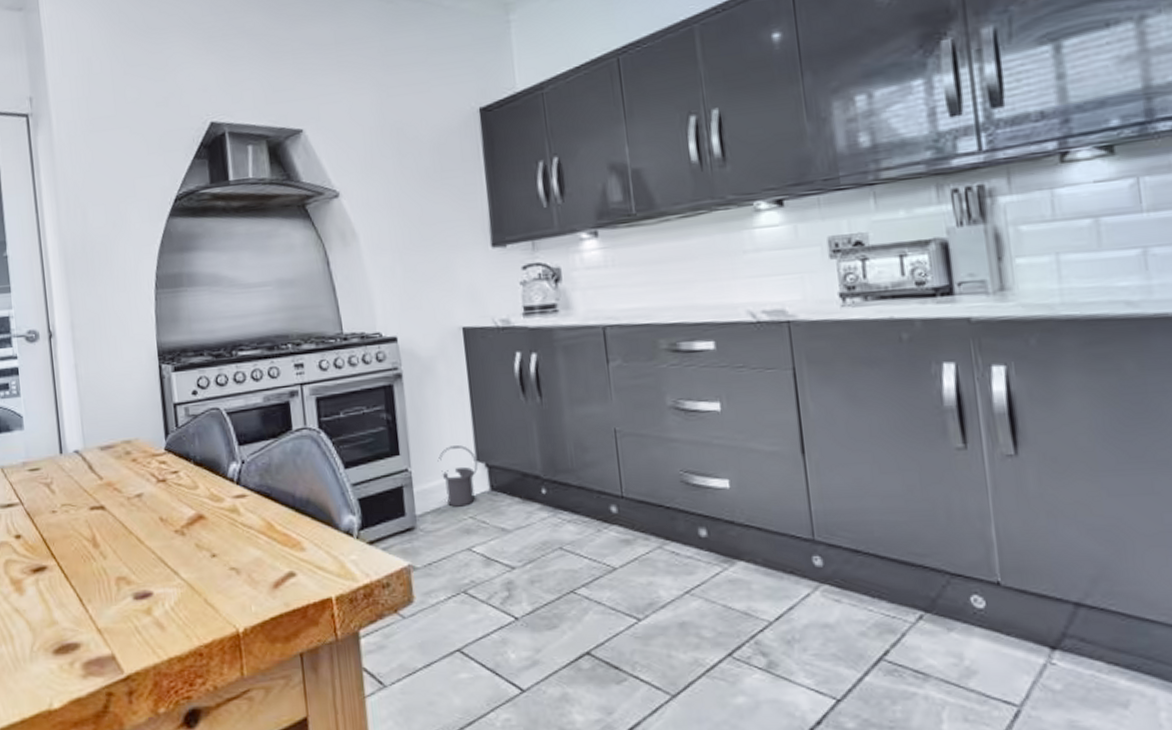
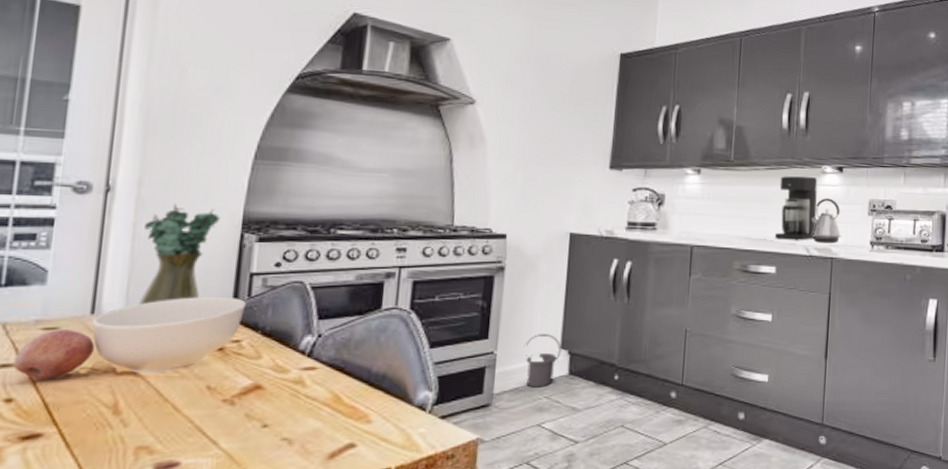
fruit: none [14,469,69,517] -> present [13,329,95,380]
bowl: none [62,428,176,508] -> present [91,296,247,373]
vase: none [83,342,140,443] -> present [138,203,220,305]
coffee maker: none [699,218,759,307] -> present [774,176,818,241]
kettle: none [751,243,796,304] -> present [812,198,841,243]

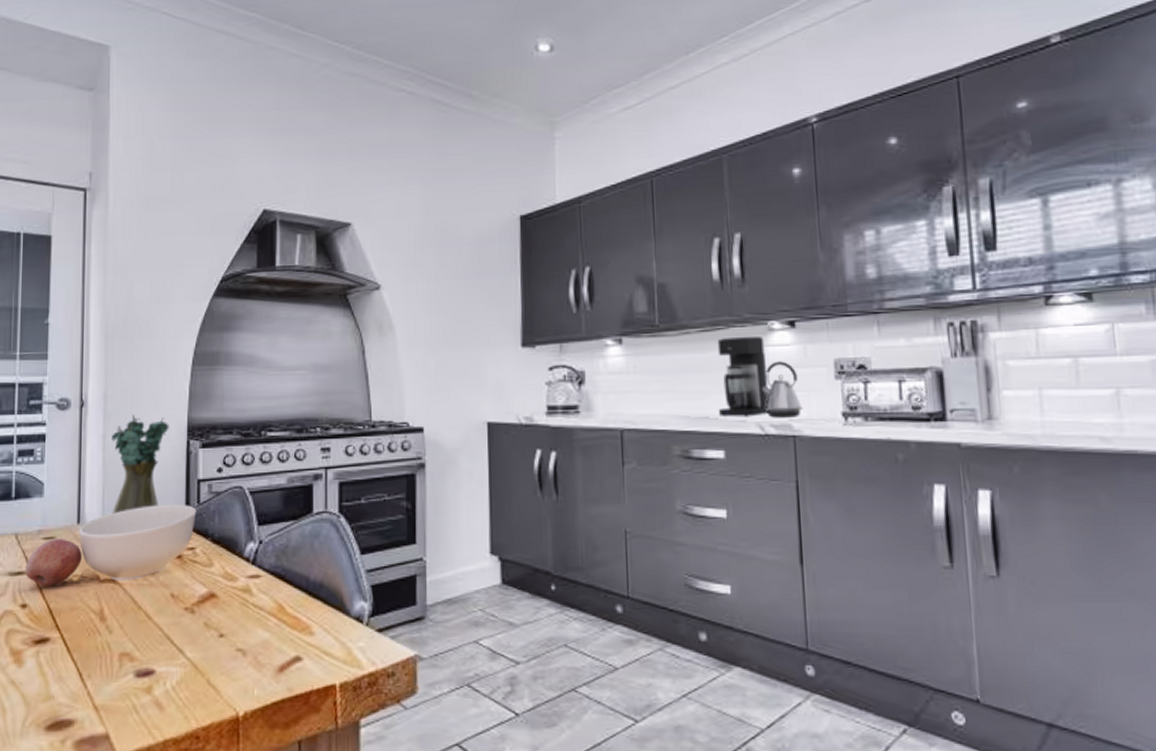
bucket: present [524,334,561,388] -> none [452,538,491,599]

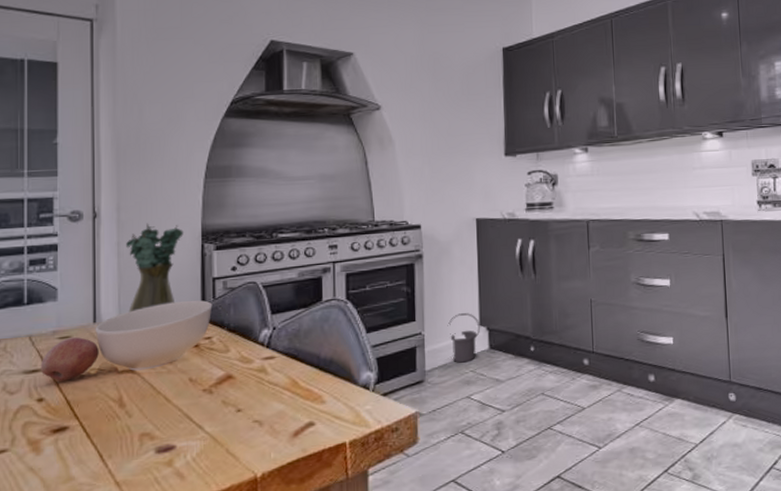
bucket: none [452,538,491,599] -> present [447,313,480,363]
coffee maker: present [717,336,769,418] -> none [663,143,703,208]
kettle: present [763,361,803,418] -> none [698,163,728,207]

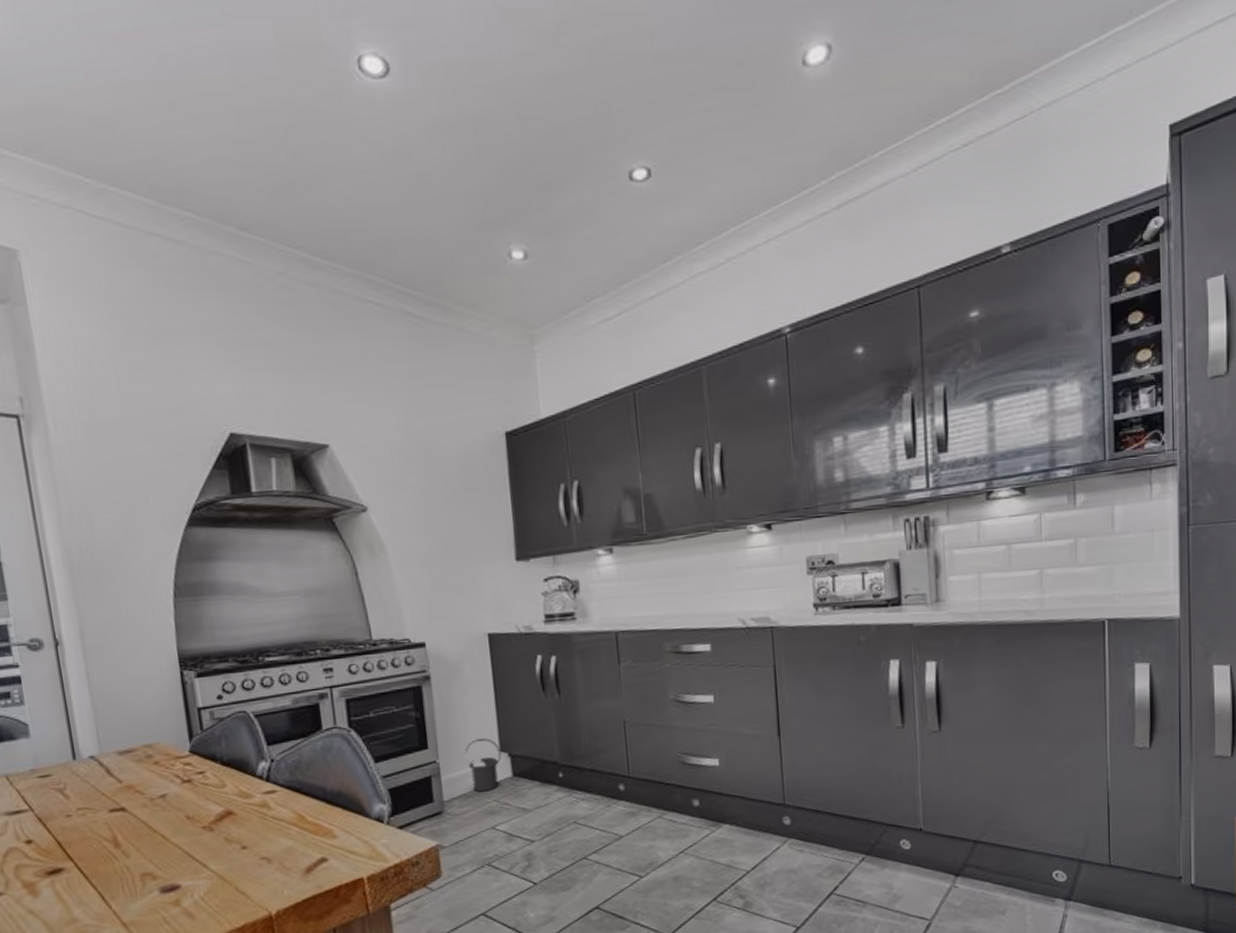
fruit: present [40,337,99,381] -> none [22,775,85,822]
bowl: present [95,300,213,371] -> none [75,732,201,809]
vase: present [126,223,184,313] -> none [96,650,159,748]

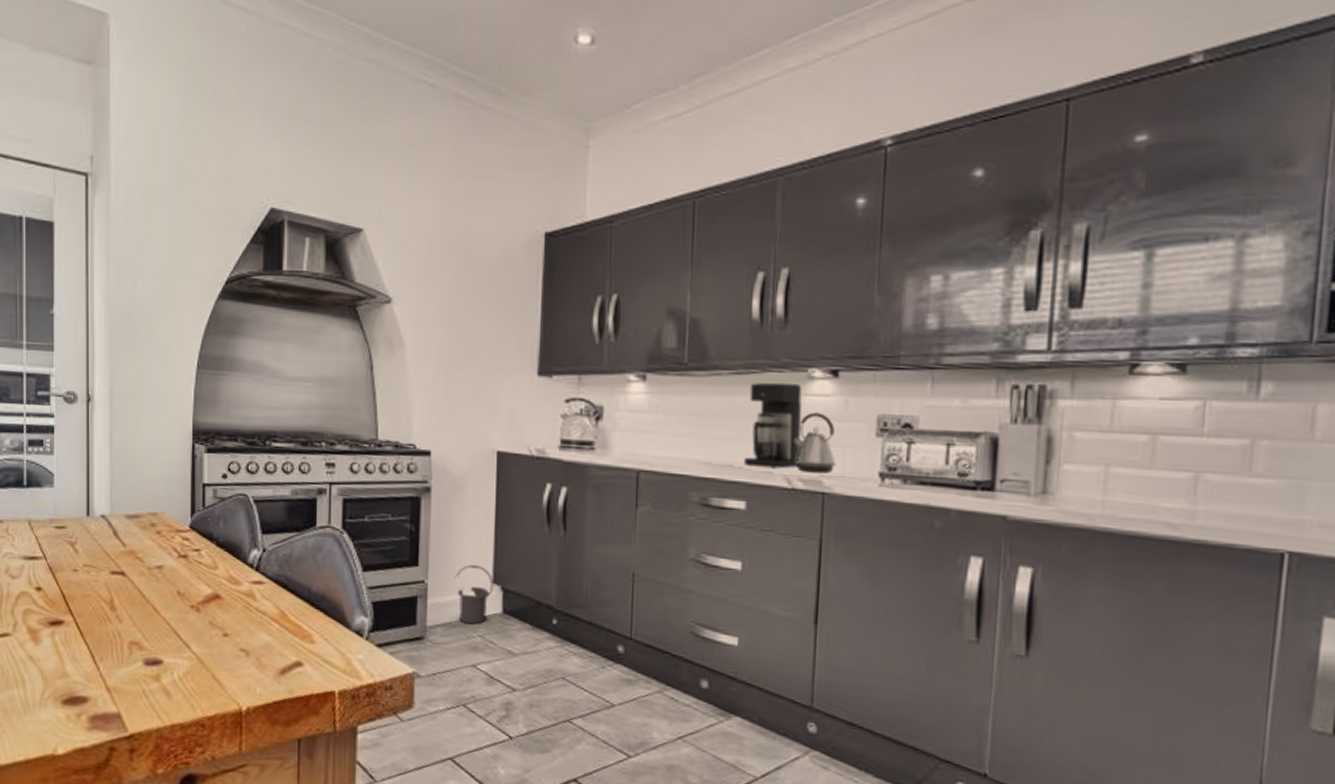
coffee maker: none [701,539,749,615] -> present [743,382,802,469]
kettle: none [743,561,779,613] -> present [794,412,837,474]

